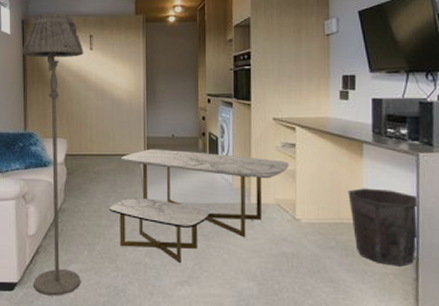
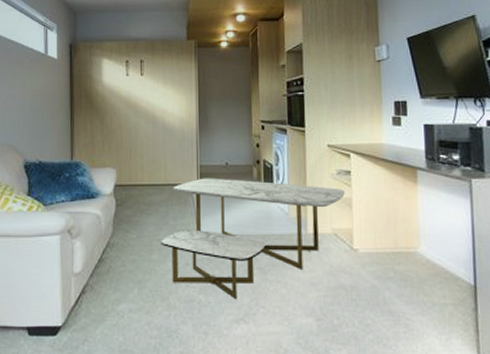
floor lamp: present [21,13,84,296] -> none [69,37,134,340]
waste bin: present [348,188,419,267] -> none [404,216,476,296]

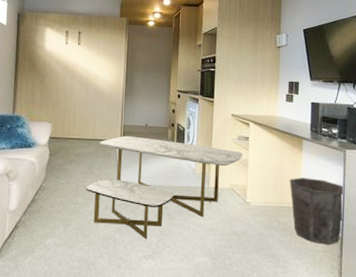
waste bin: none [404,216,476,296] -> present [289,177,345,245]

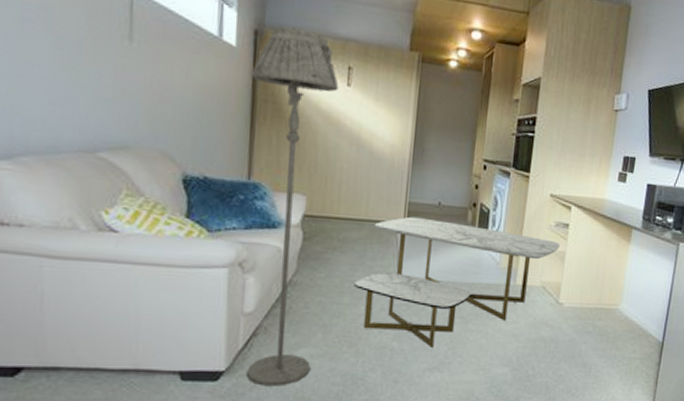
floor lamp: none [11,9,73,269] -> present [247,26,339,387]
waste bin: present [289,177,345,245] -> none [611,274,673,352]

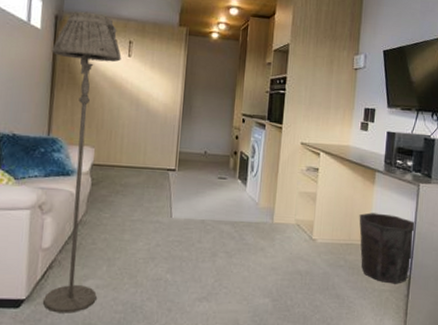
coffee table: present [354,216,560,347] -> none [134,164,311,279]
waste bin: none [611,274,673,352] -> present [359,212,416,284]

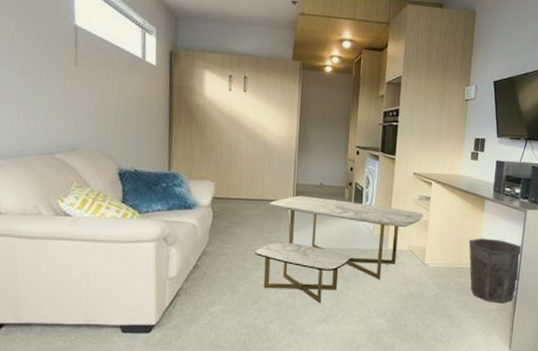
floor lamp: present [43,11,122,314] -> none [168,47,237,337]
coffee table: none [134,164,311,279] -> present [255,195,423,303]

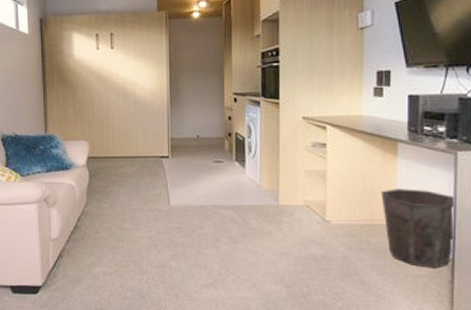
coffee table: present [255,195,423,303] -> none [133,150,319,266]

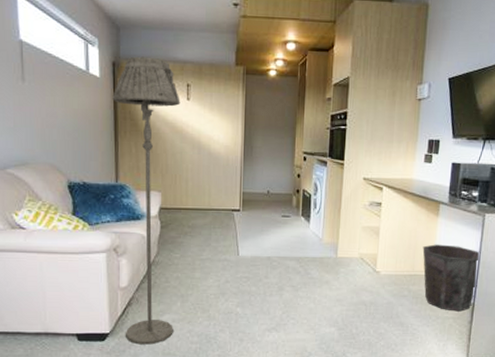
floor lamp: none [40,11,105,299] -> present [112,56,180,345]

